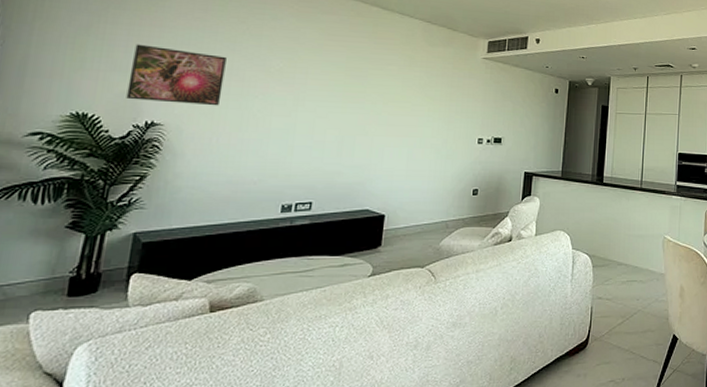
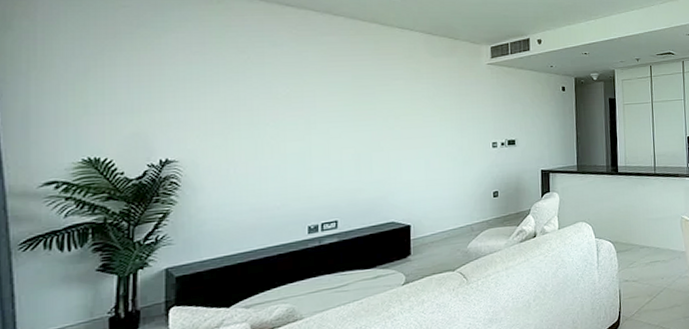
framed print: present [126,44,227,106] -> none [136,84,232,140]

